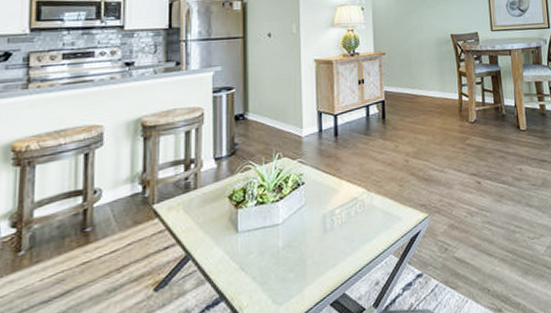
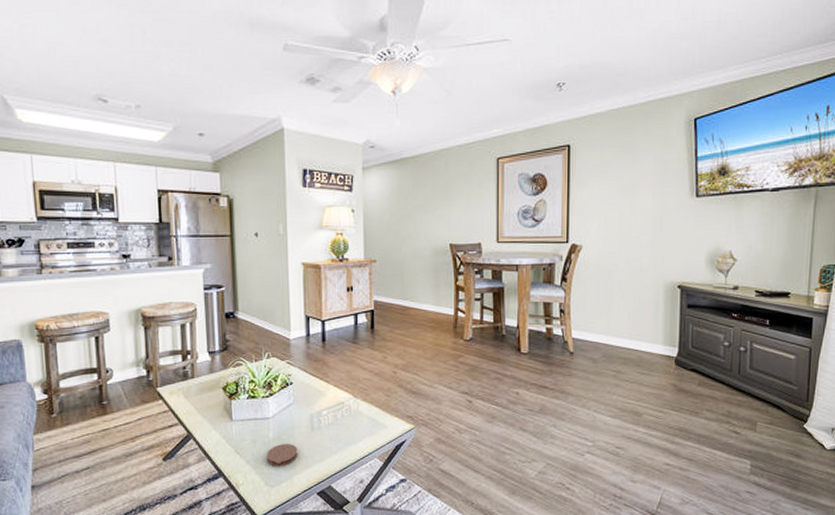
coaster: none [275,250,309,280] -> present [267,444,298,466]

